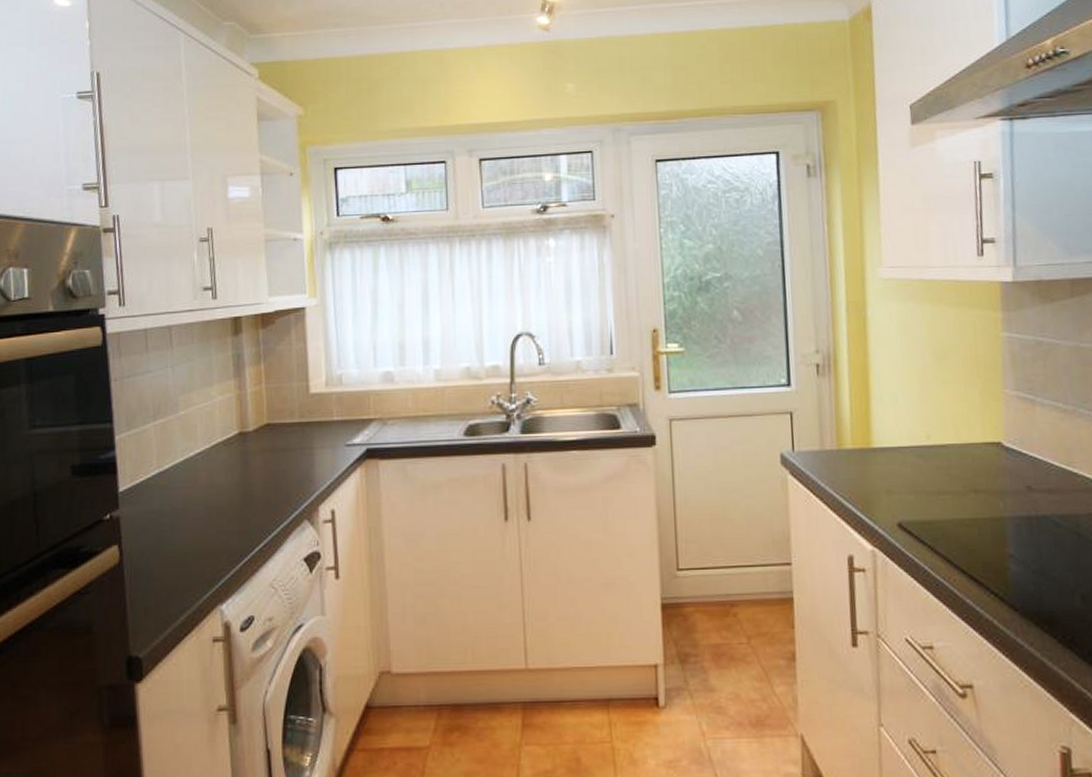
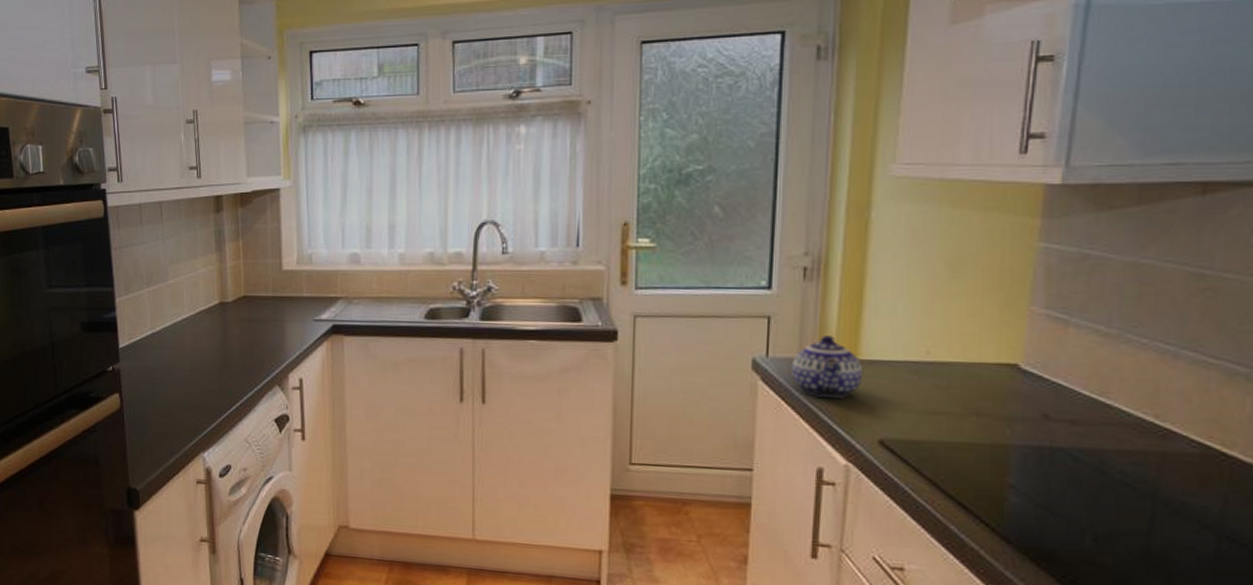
teapot: none [815,427,878,486] -> present [792,335,864,398]

